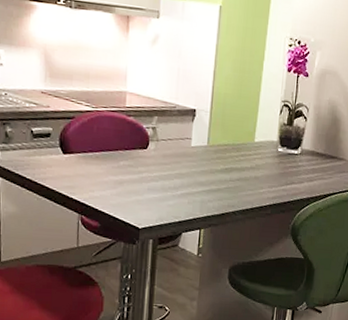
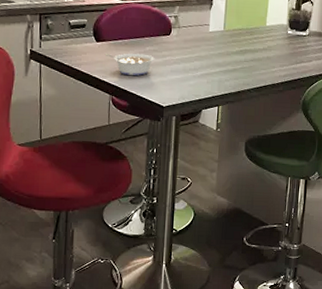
legume: none [73,168,130,194] -> present [105,53,155,76]

